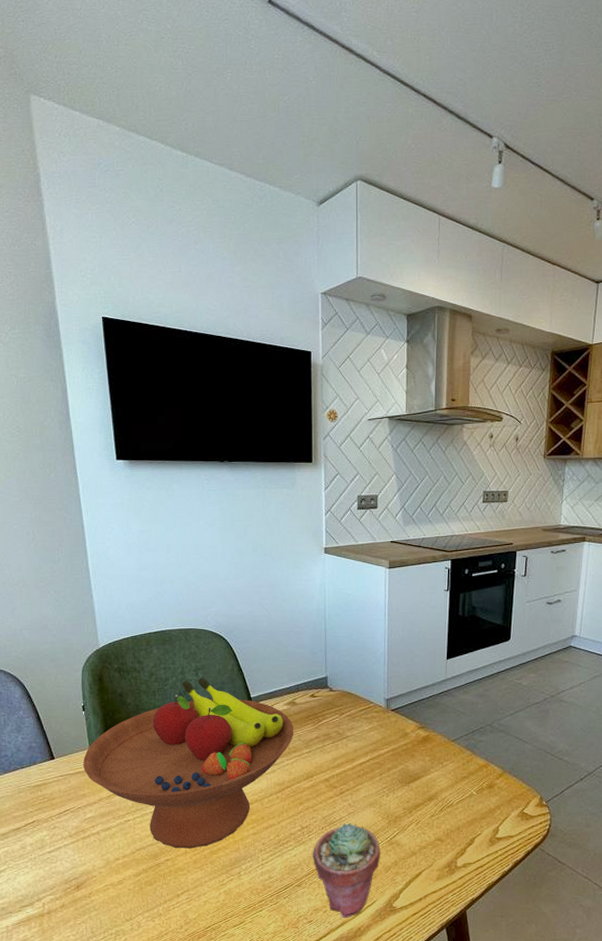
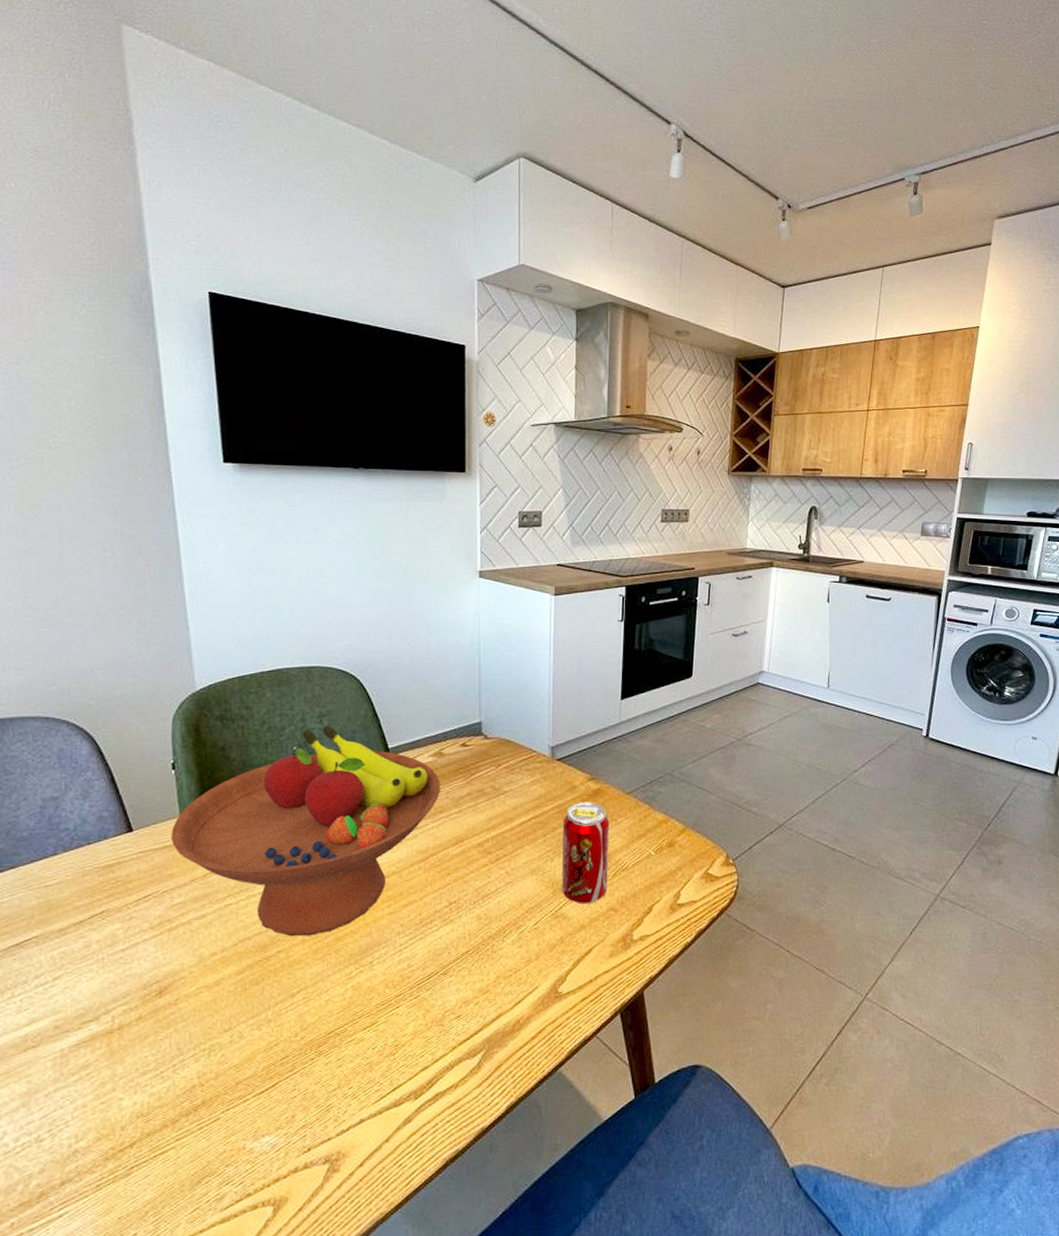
potted succulent: present [312,823,381,919] -> none [461,895,544,1010]
beverage can: none [395,747,437,834] -> present [562,802,610,904]

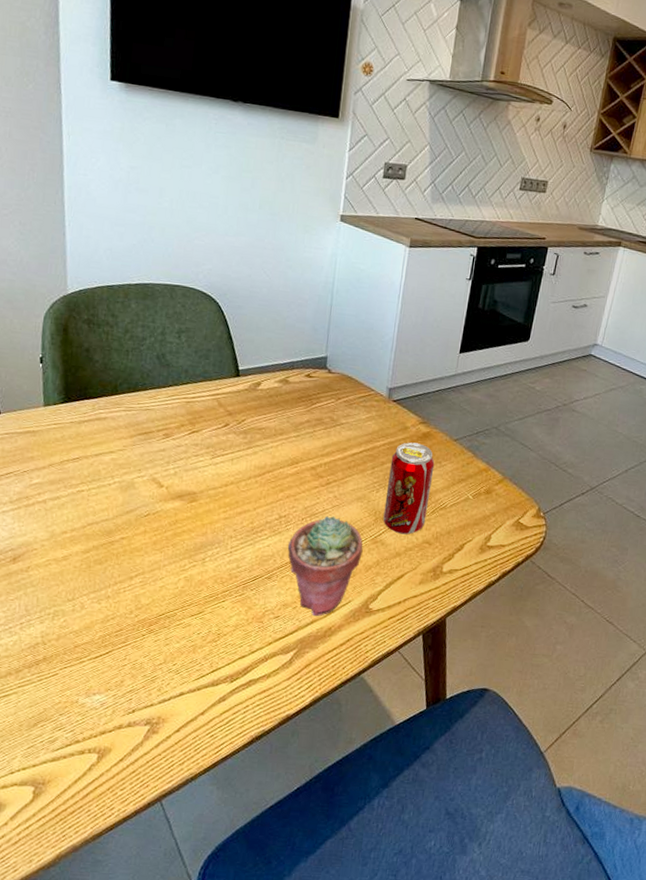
fruit bowl: present [171,725,440,937] -> none [34,340,283,529]
potted succulent: none [461,895,544,1010] -> present [287,516,363,617]

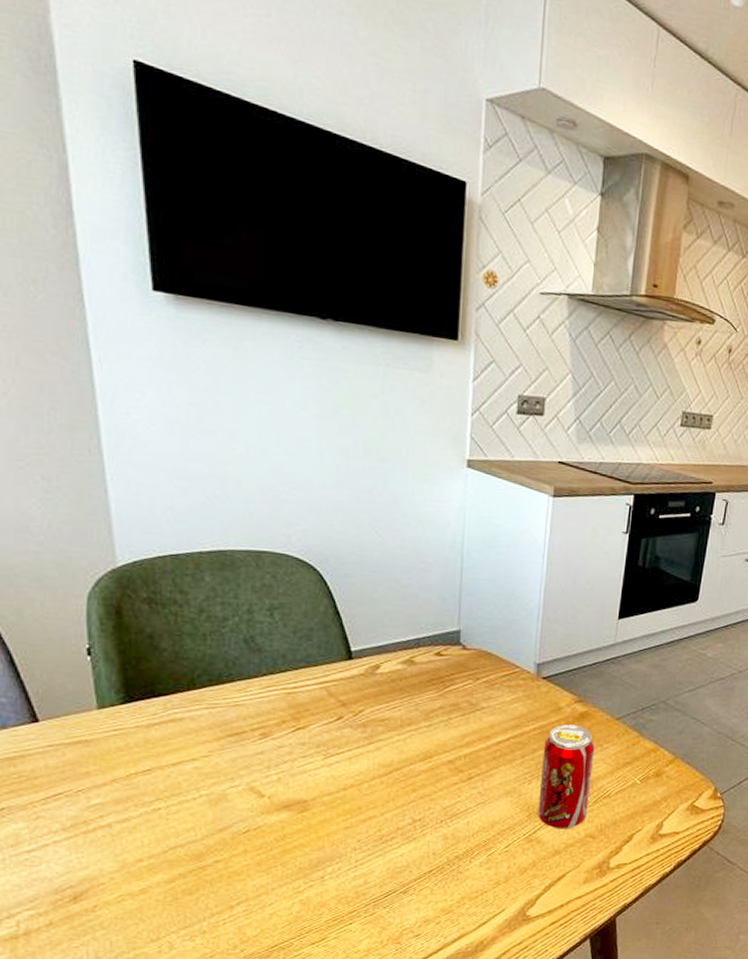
potted succulent: present [287,516,363,617] -> none [425,815,516,931]

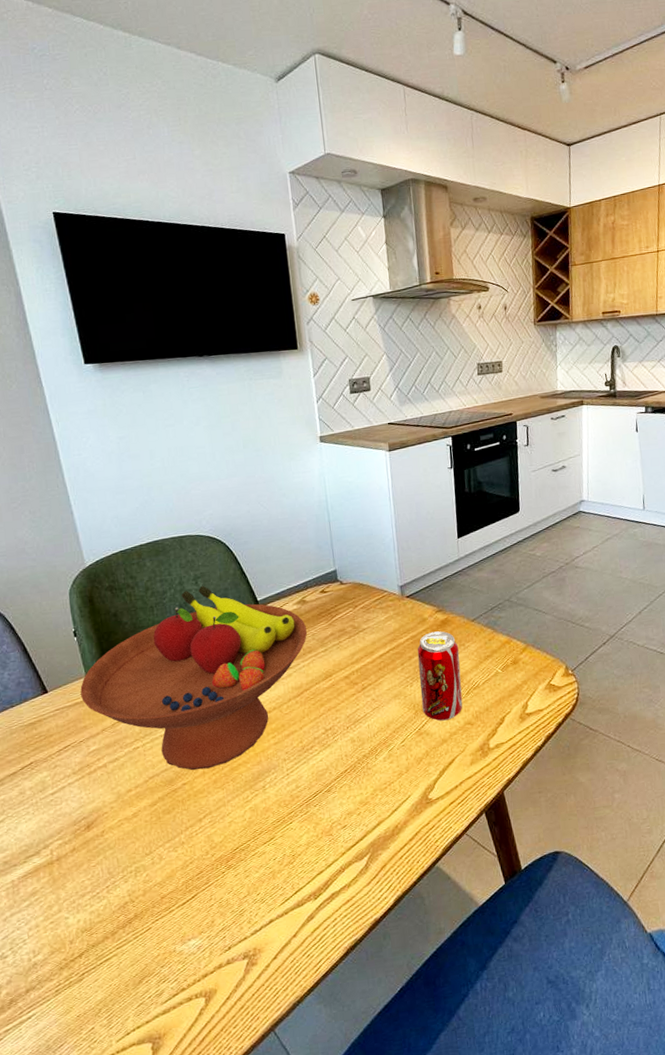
fruit bowl: none [87,619,409,847] -> present [80,585,307,771]

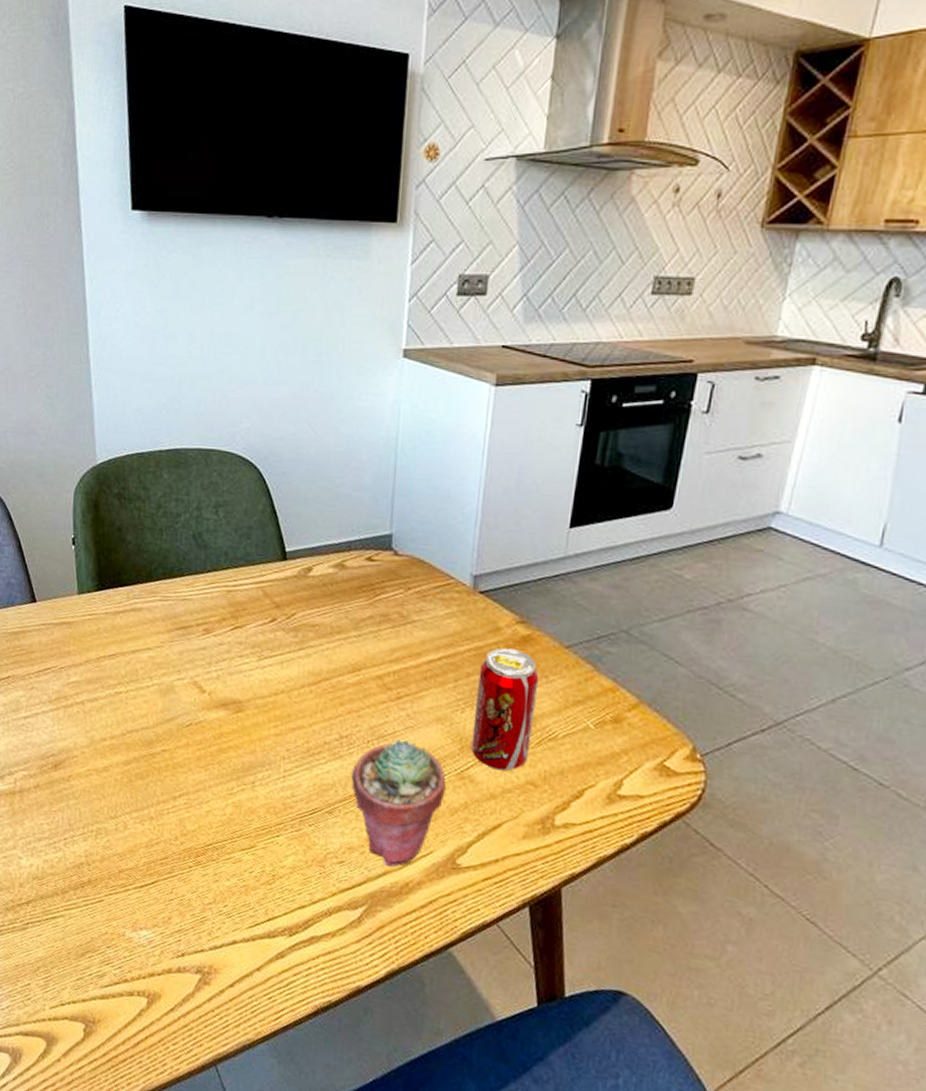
fruit bowl: present [80,585,307,771] -> none [69,516,340,742]
potted succulent: none [339,718,411,818] -> present [350,739,446,867]

